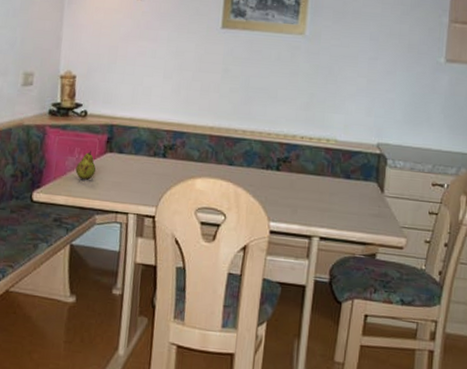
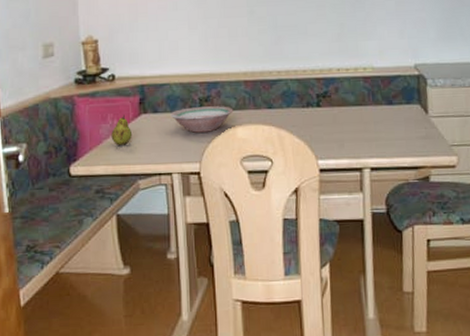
bowl: none [134,153,195,179] -> present [170,106,233,133]

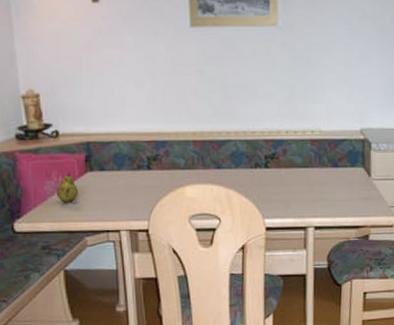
bowl: present [170,106,233,133] -> none [118,165,182,191]

